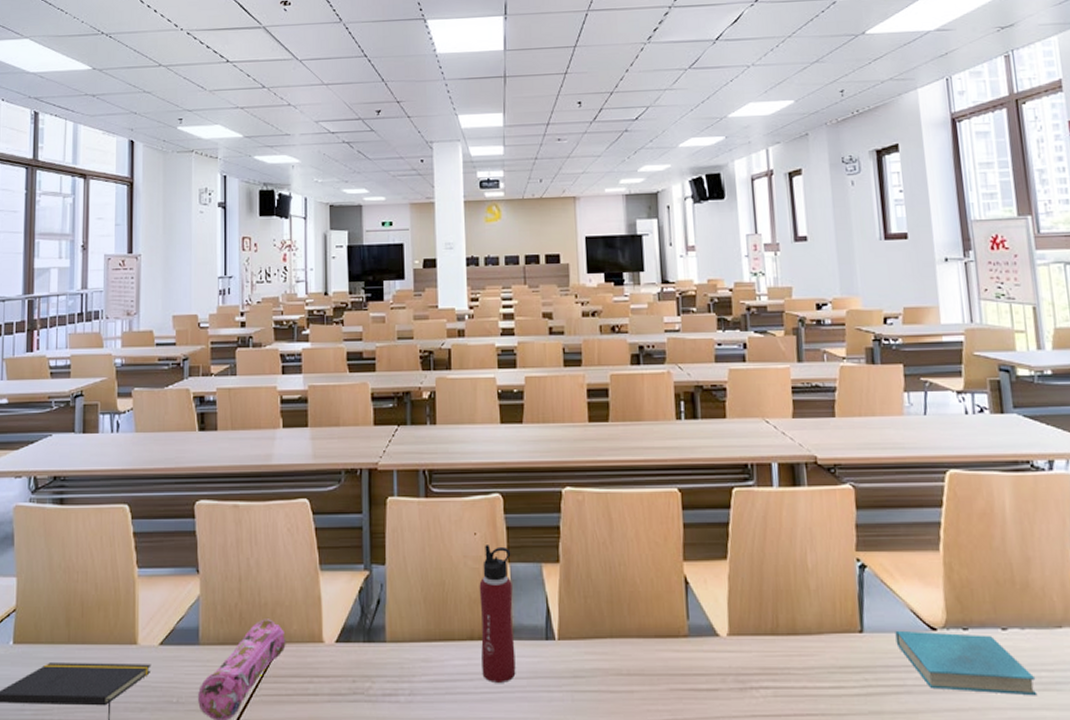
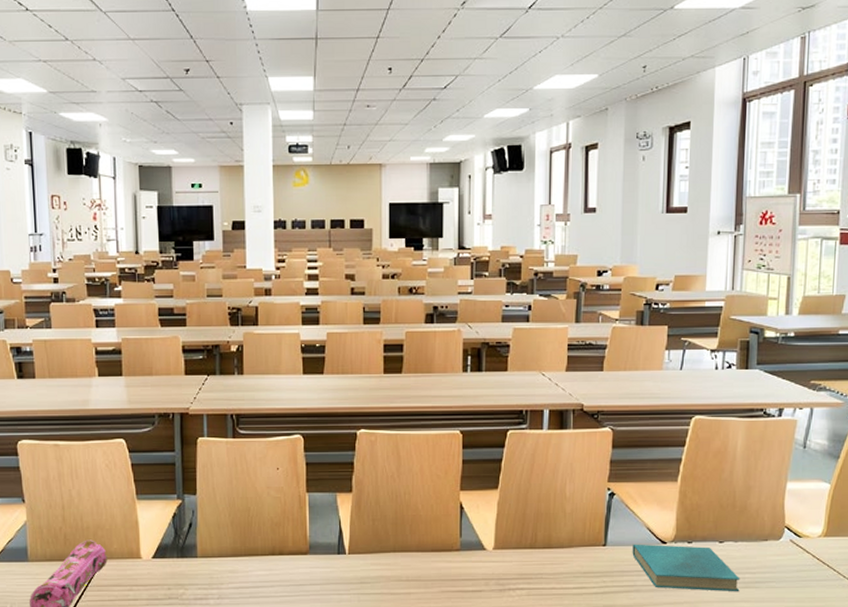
water bottle: present [479,545,516,683] -> none [280,478,311,588]

